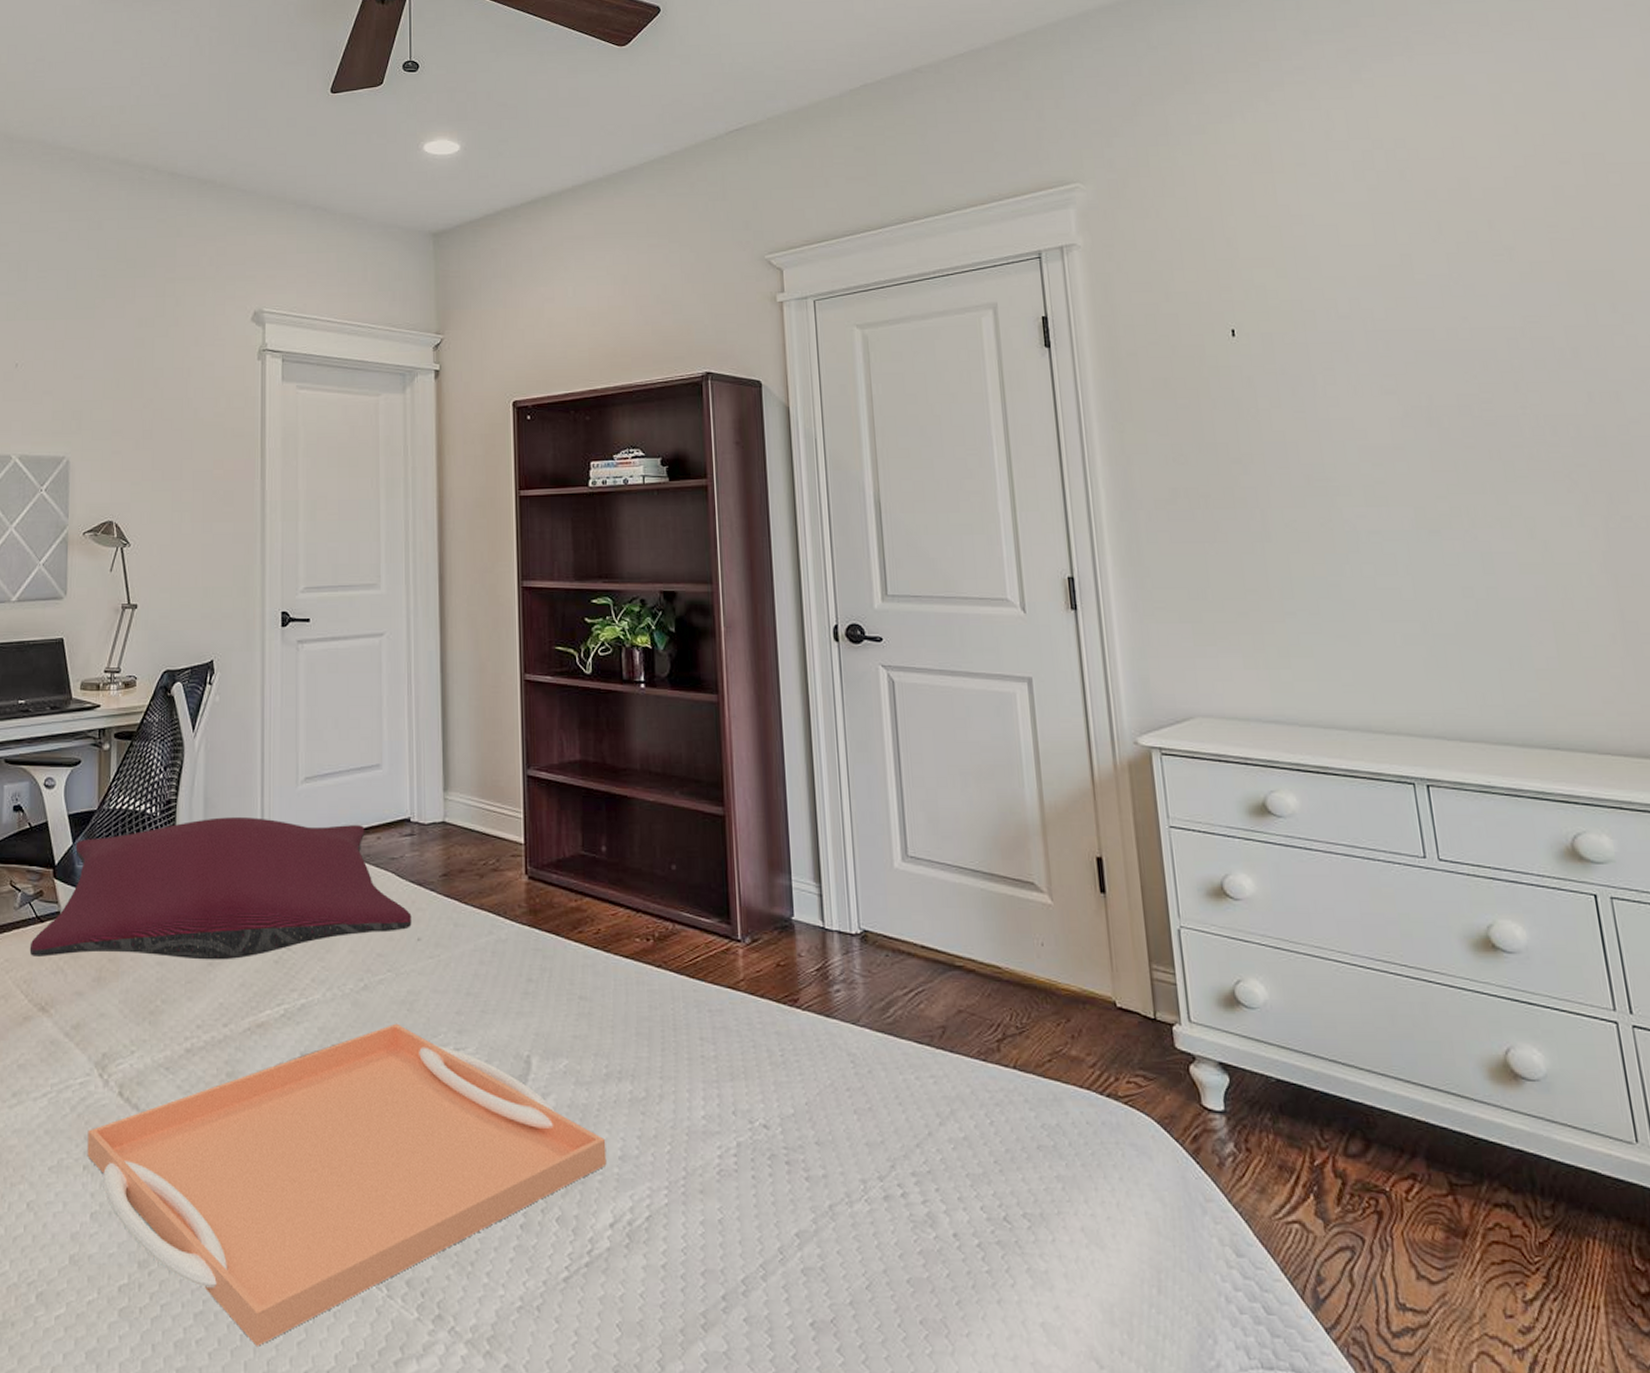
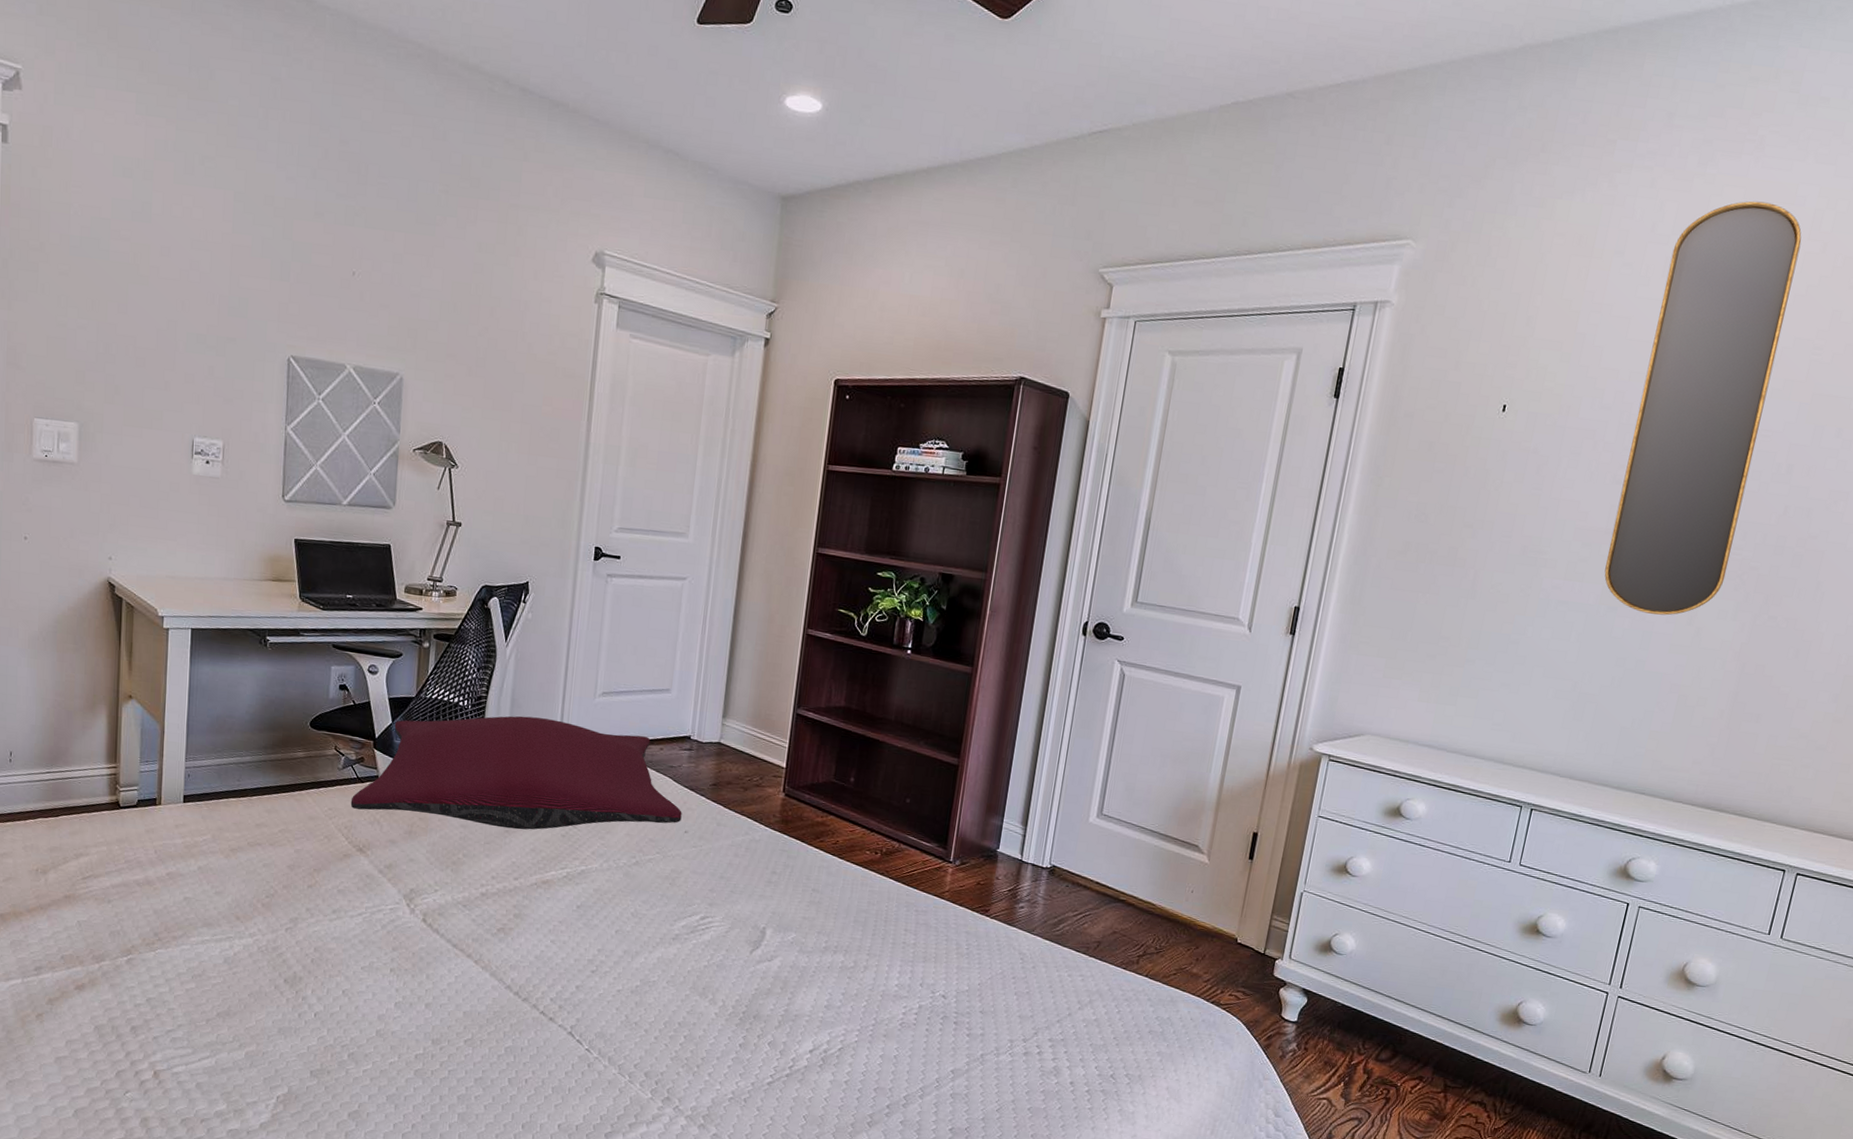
serving tray: present [87,1023,607,1346] -> none [394,892,817,1105]
home mirror: none [1356,96,1553,532] -> present [1604,201,1802,616]

